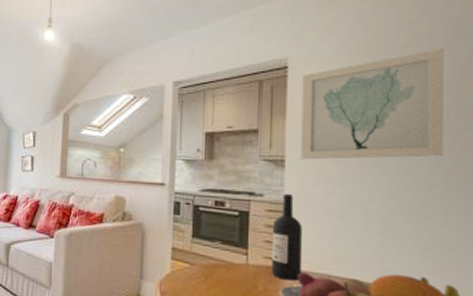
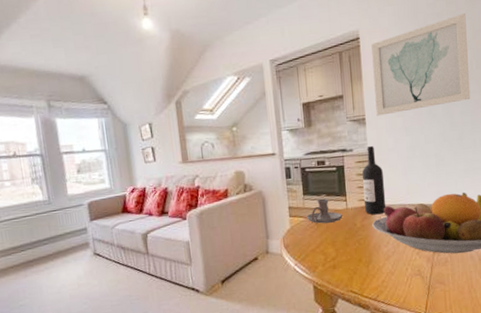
candle holder: none [192,245,241,278] -> present [306,198,343,224]

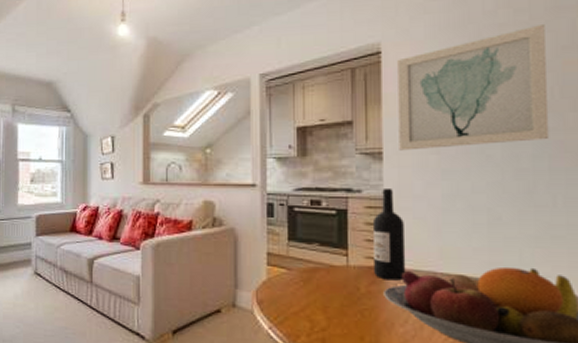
candle holder: present [306,198,343,224] -> none [290,248,342,281]

